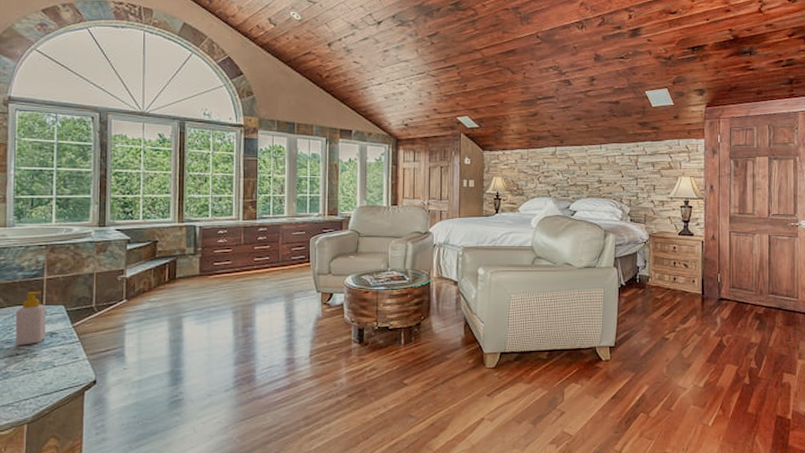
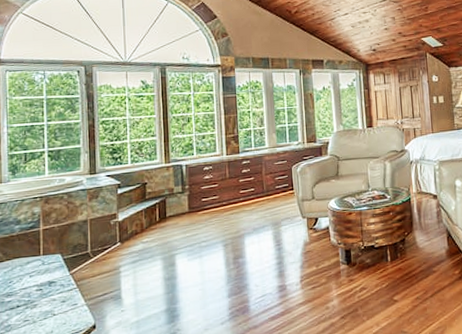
soap bottle: present [16,291,47,345] -> none [15,242,45,298]

